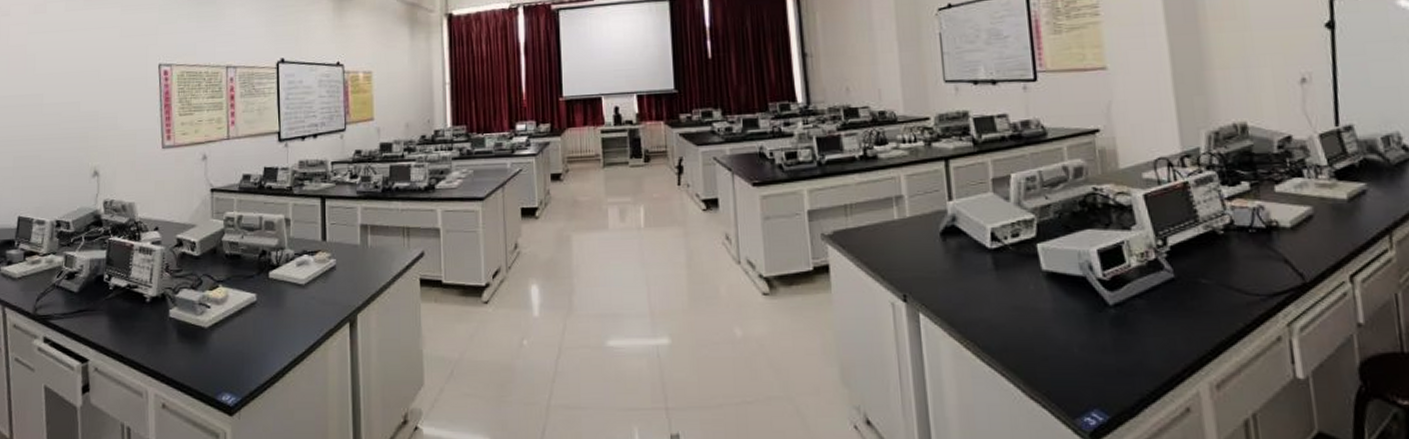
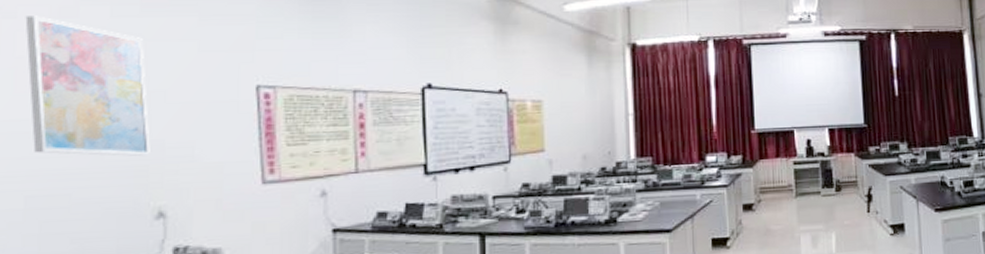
wall art: none [14,13,89,125] -> present [25,16,150,156]

